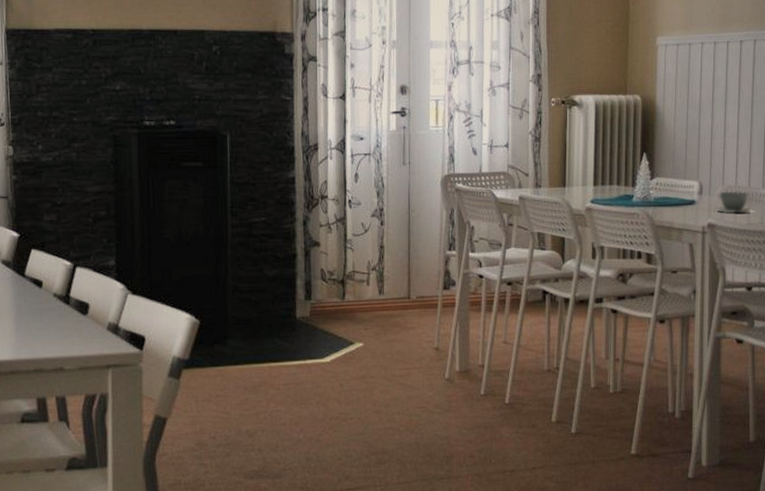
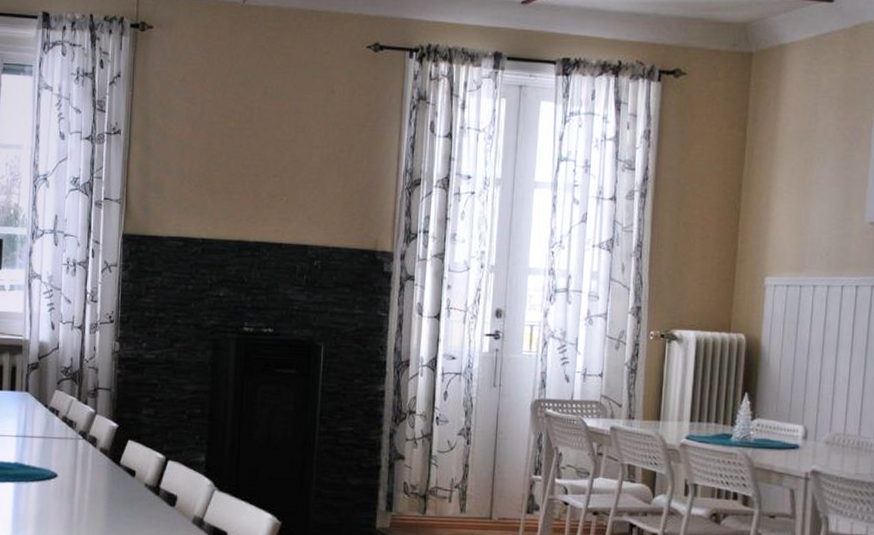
teacup: present [713,191,754,213] -> none [818,438,864,462]

